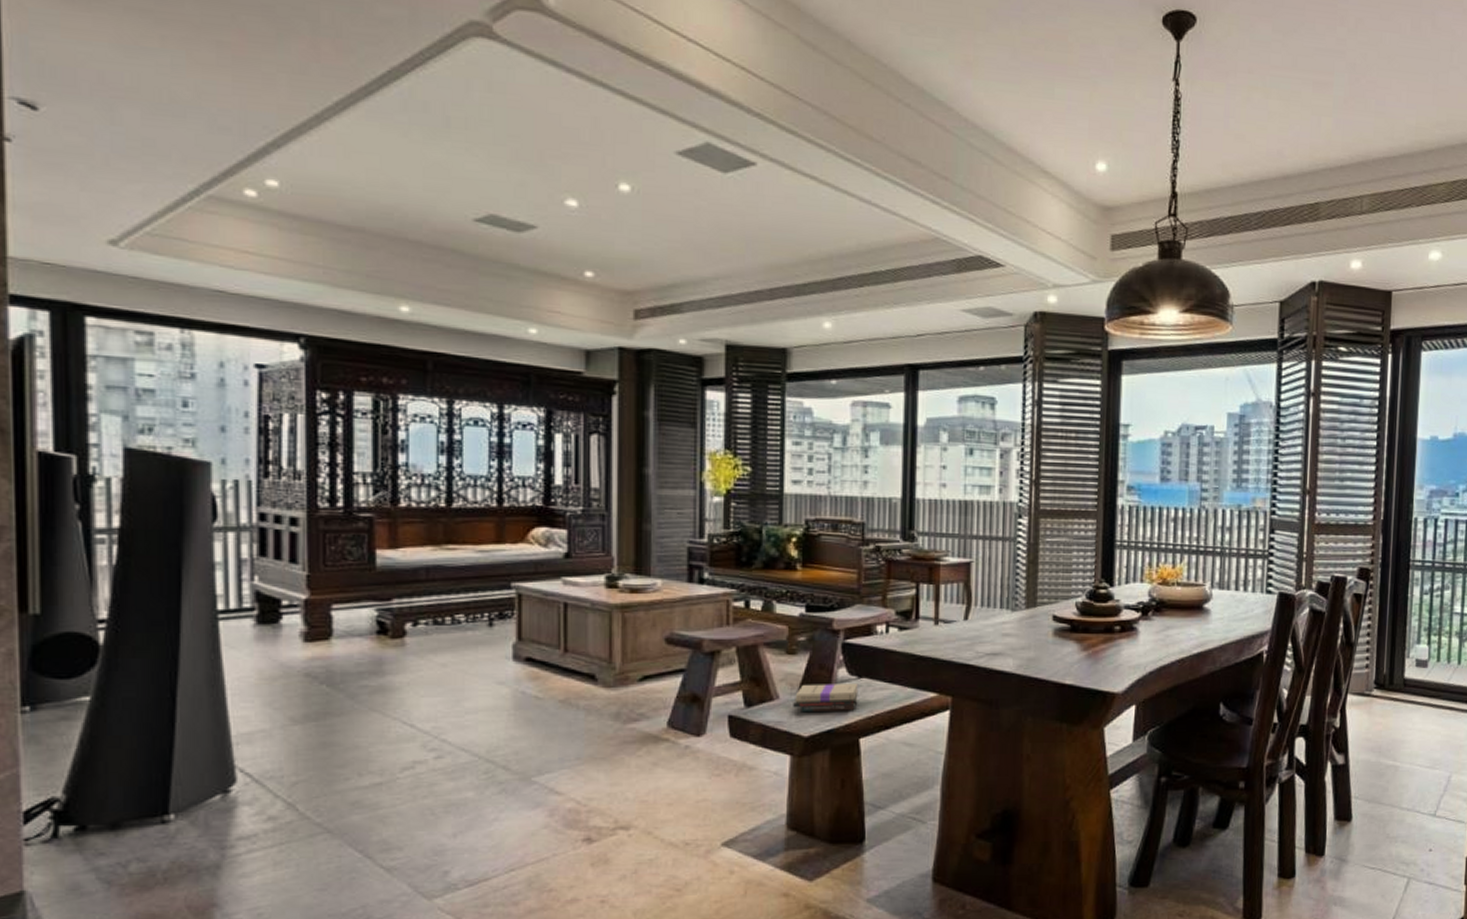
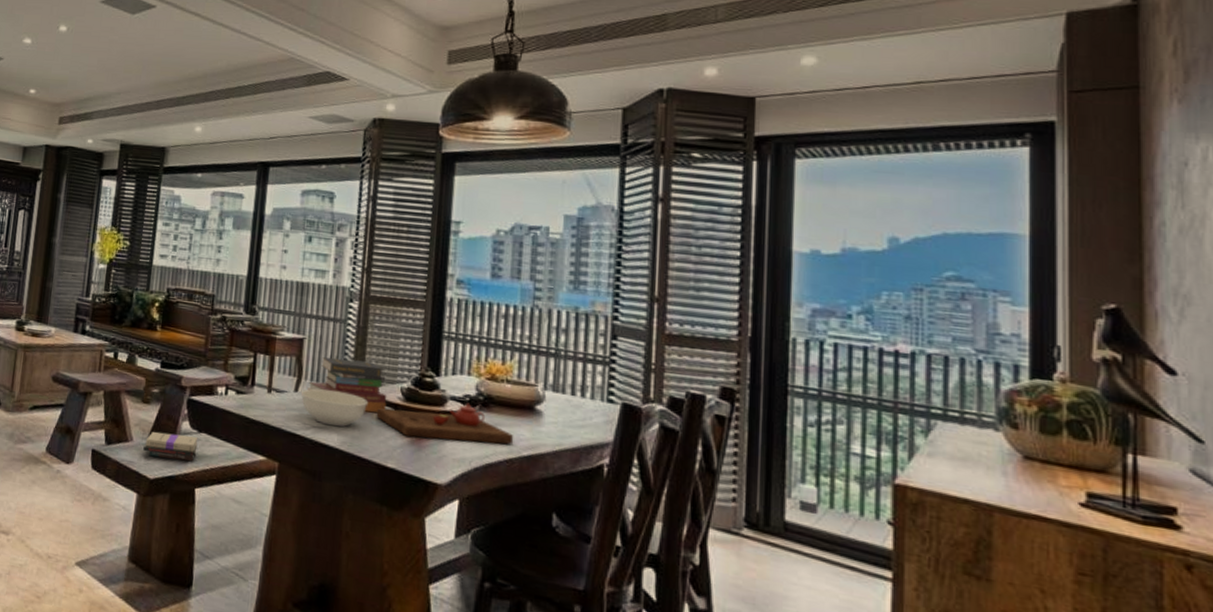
bowl: none [971,614,1044,651] -> present [300,388,369,427]
books: none [978,579,1062,632] -> present [307,357,387,413]
tea set: none [1052,610,1185,650] -> present [376,402,514,445]

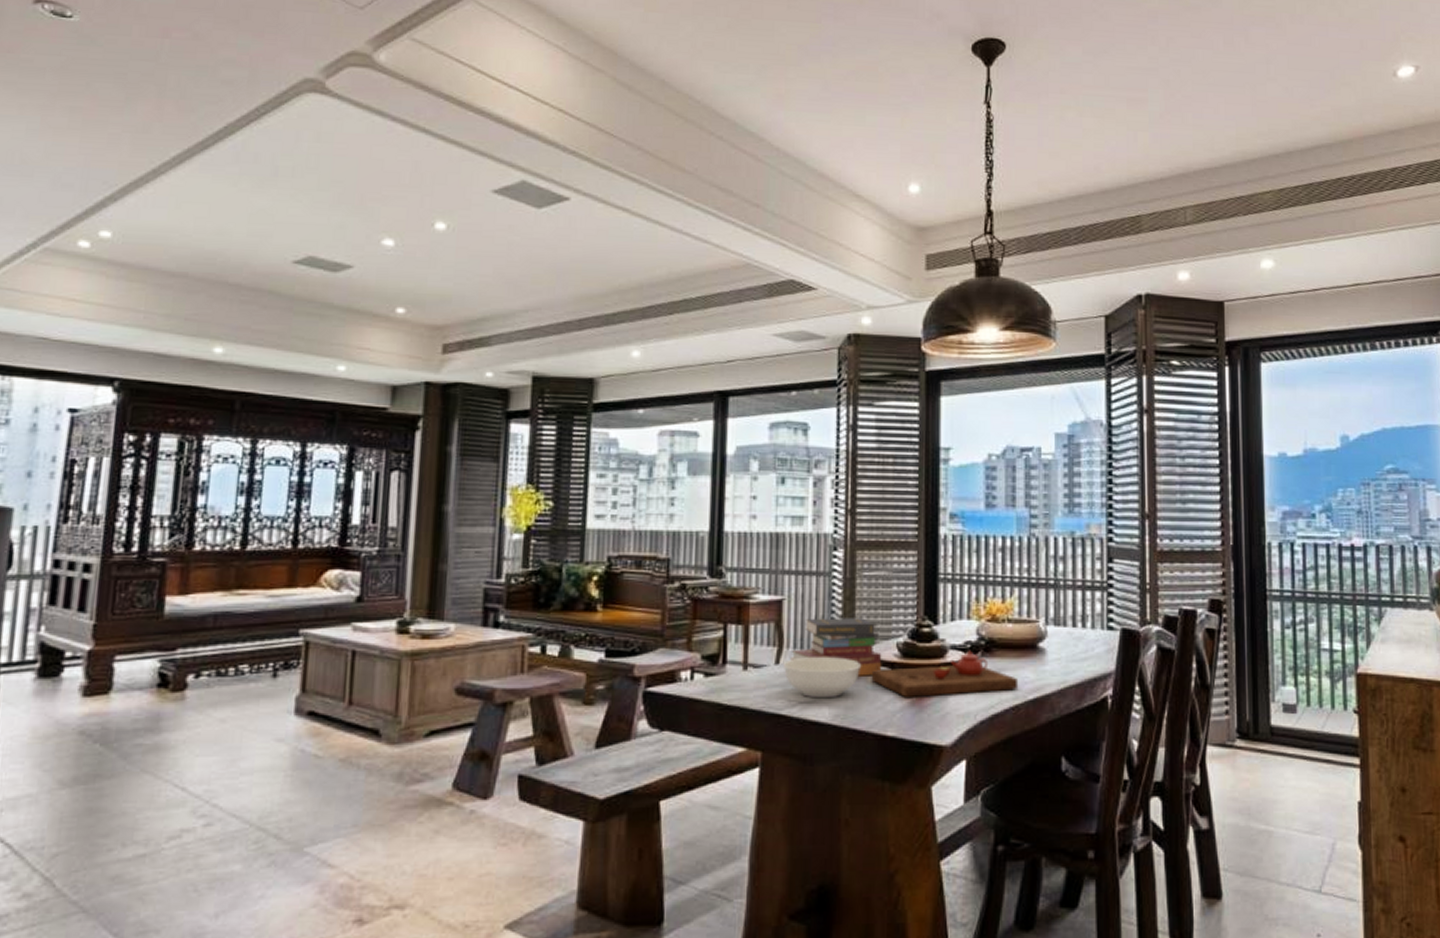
books: present [143,431,198,462] -> none [588,736,660,771]

